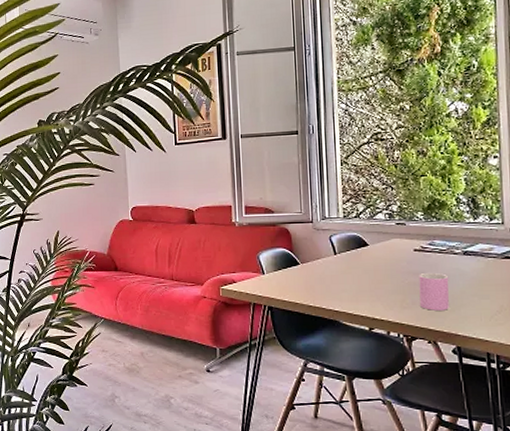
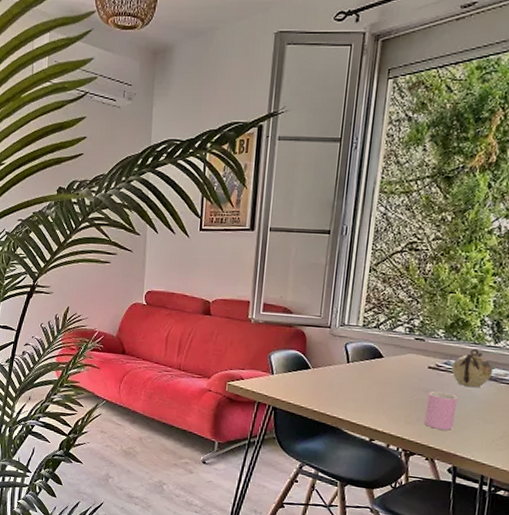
teapot: none [437,227,478,265] -> present [452,348,493,388]

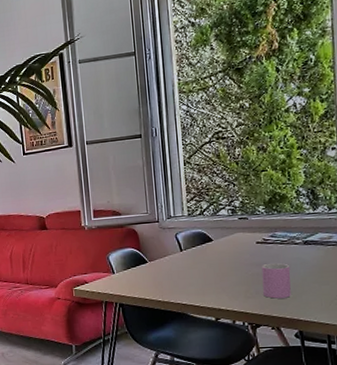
teapot: present [452,348,493,388] -> none [278,218,318,255]

